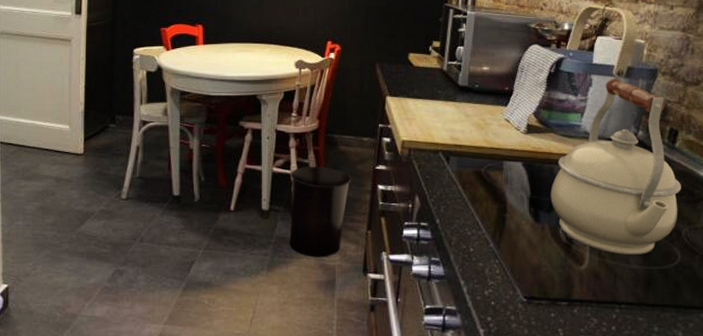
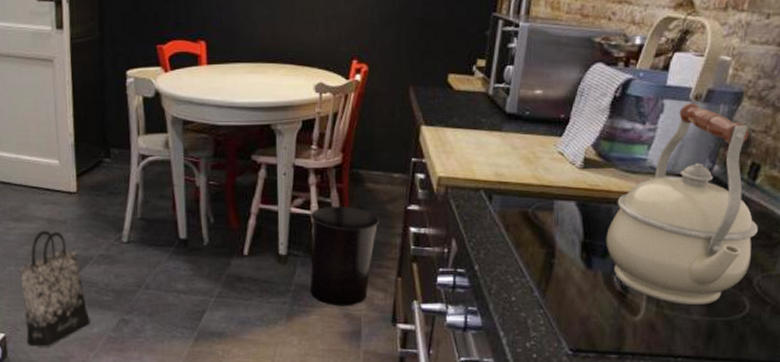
shopping bag: none [27,187,88,297] -> present [20,230,90,347]

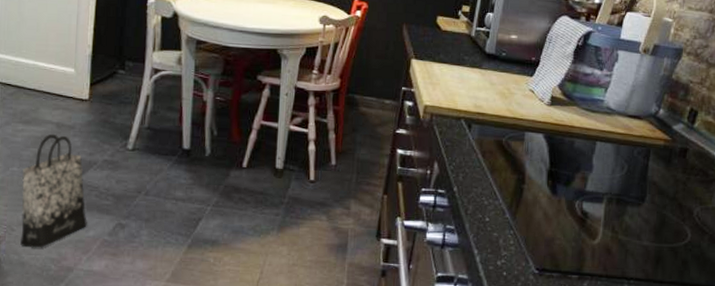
waste bin: present [310,206,379,306] -> none [302,126,370,220]
kettle: present [606,103,758,305] -> none [569,55,697,232]

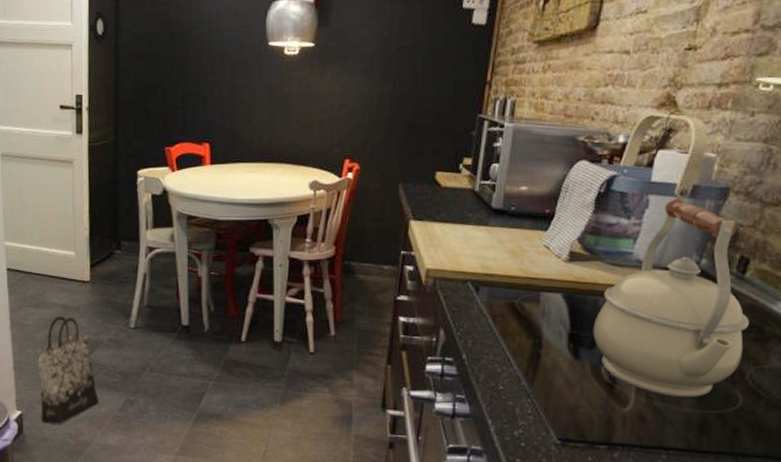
kettle: none [569,55,697,232] -> present [593,198,749,397]

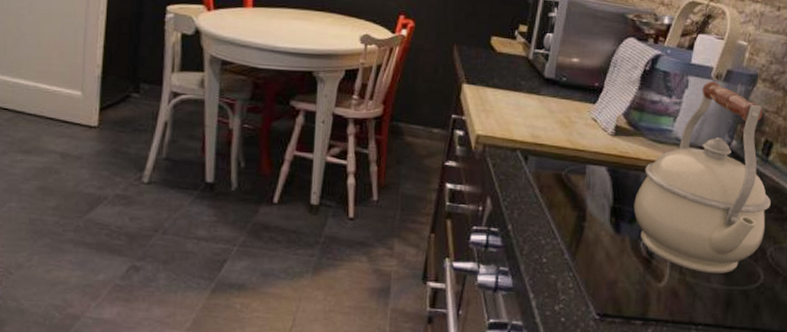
shopping bag: present [37,315,99,424] -> none [19,164,96,294]

